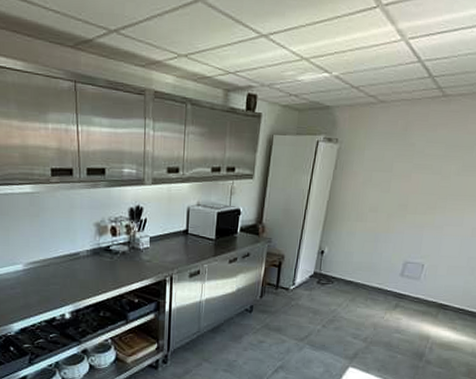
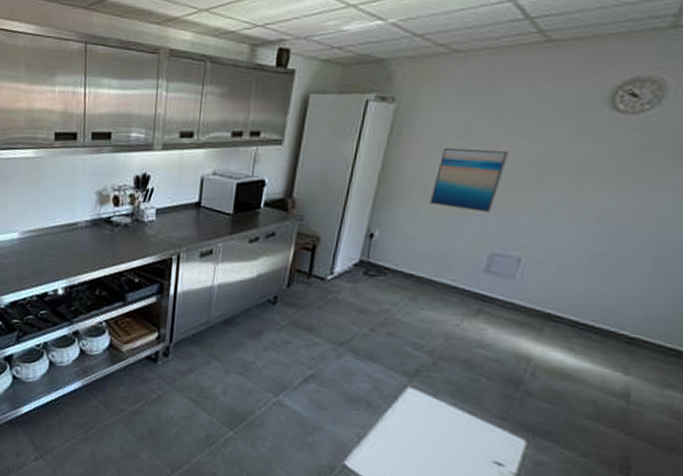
wall art: none [363,180,417,230] -> present [429,147,508,212]

